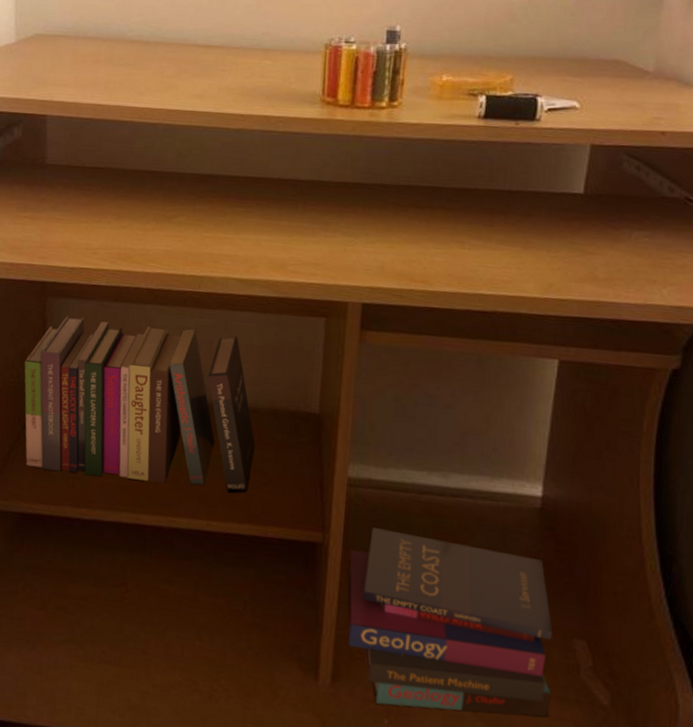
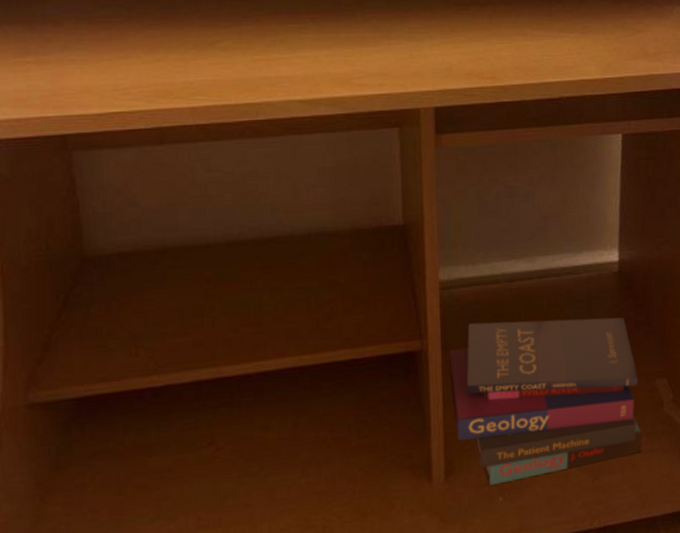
books: present [24,315,255,494] -> none [53,160,341,345]

